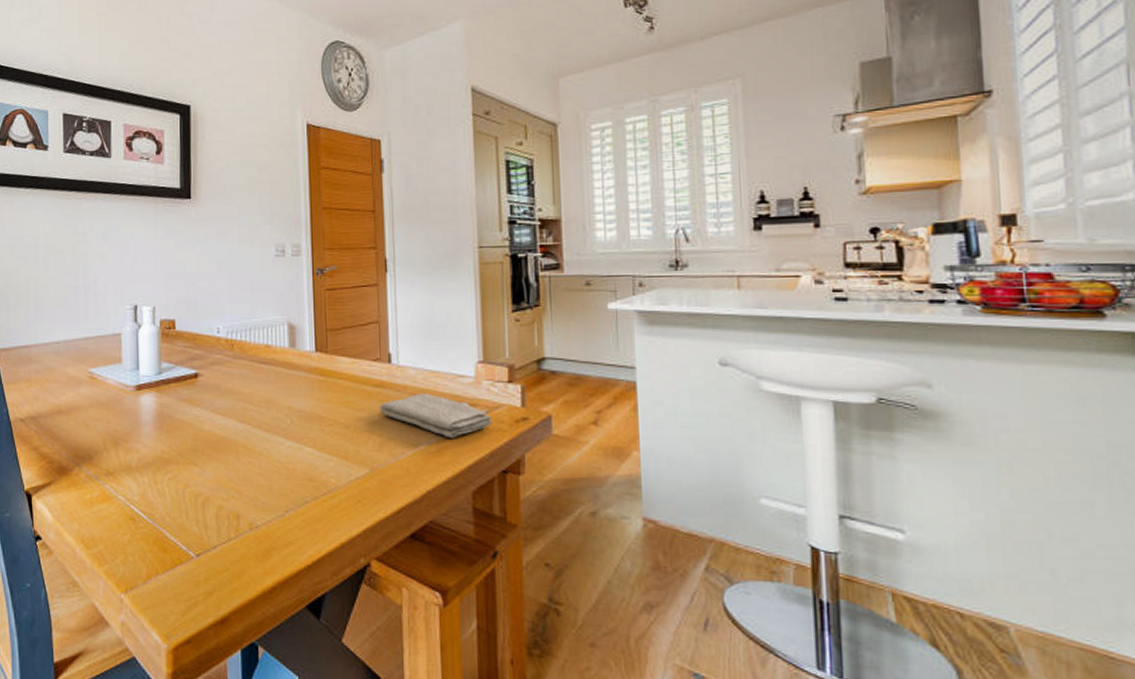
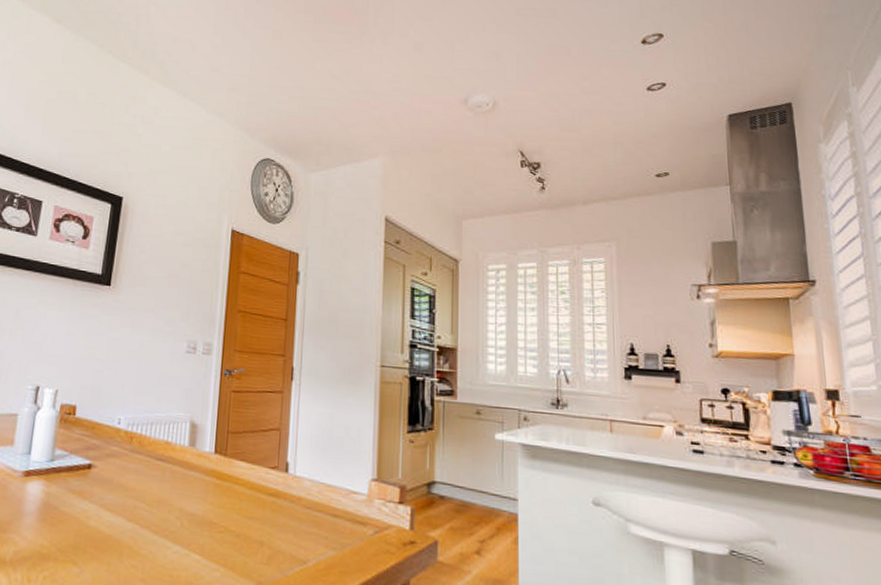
washcloth: present [380,392,493,438] -> none [272,506,381,557]

